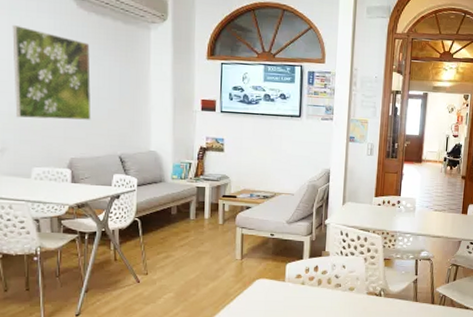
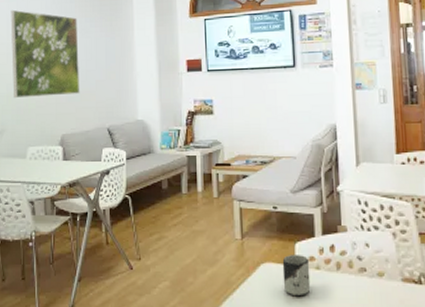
cup: none [273,273,297,306] -> present [282,255,311,297]

